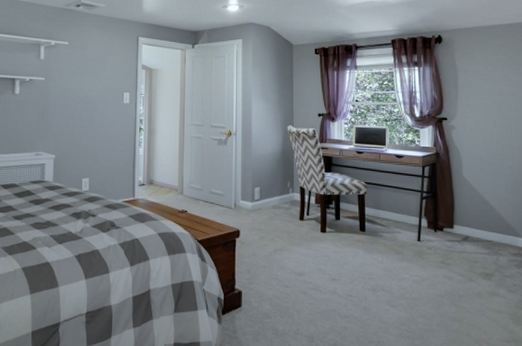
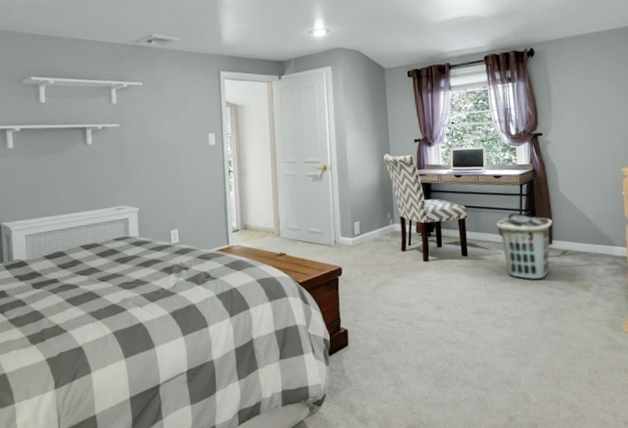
clothes hamper: none [395,193,455,262] -> present [495,212,553,279]

